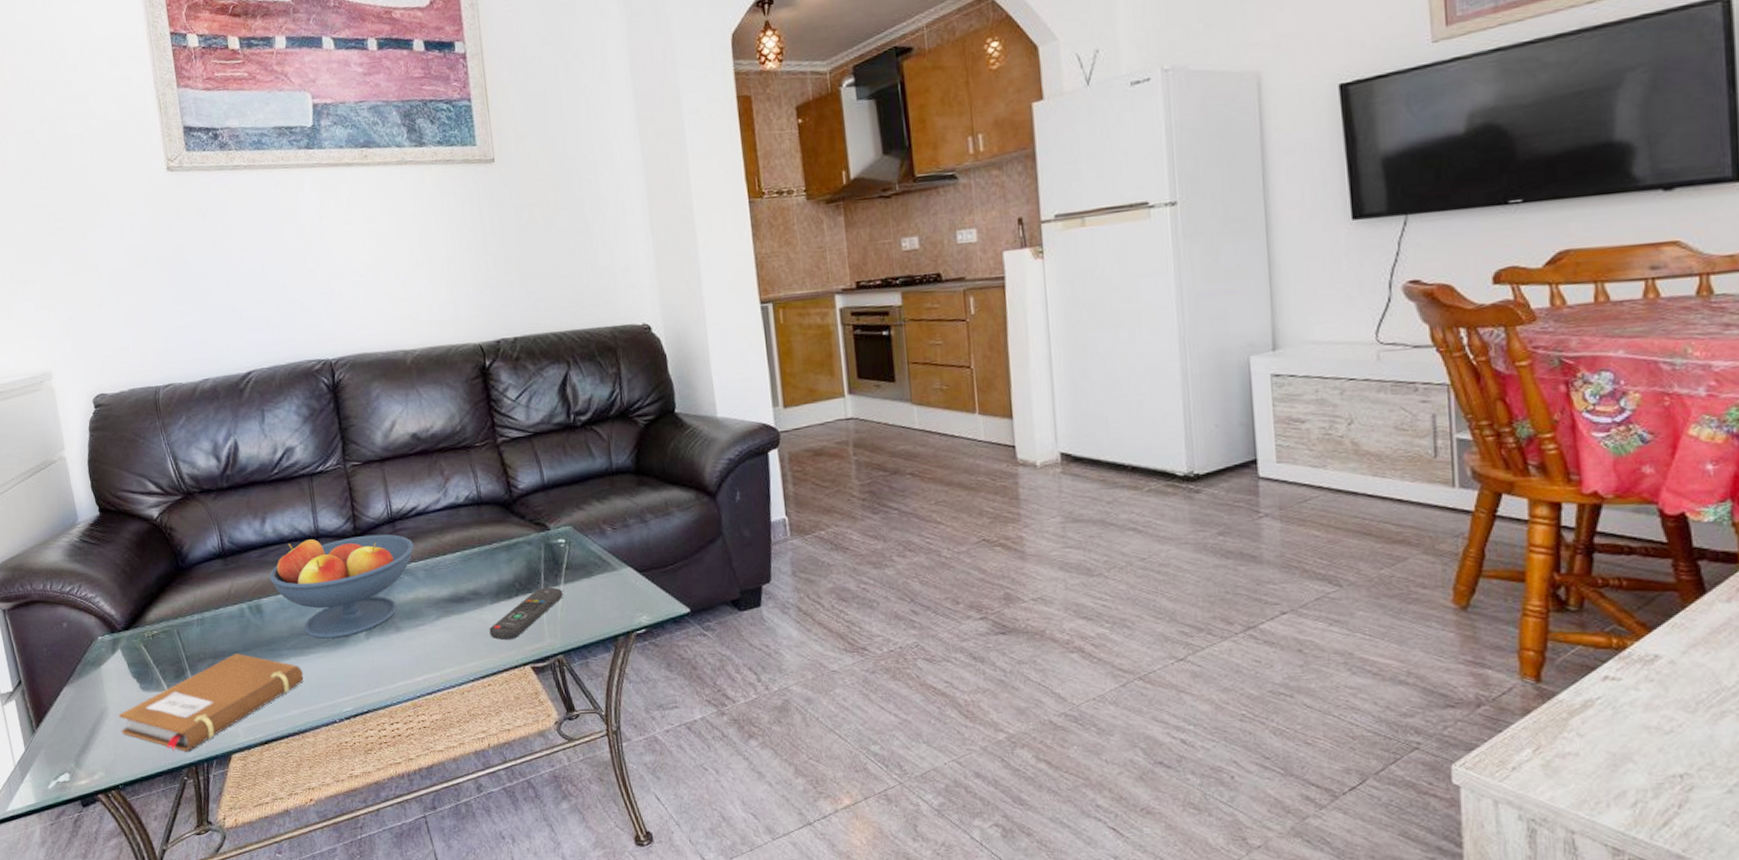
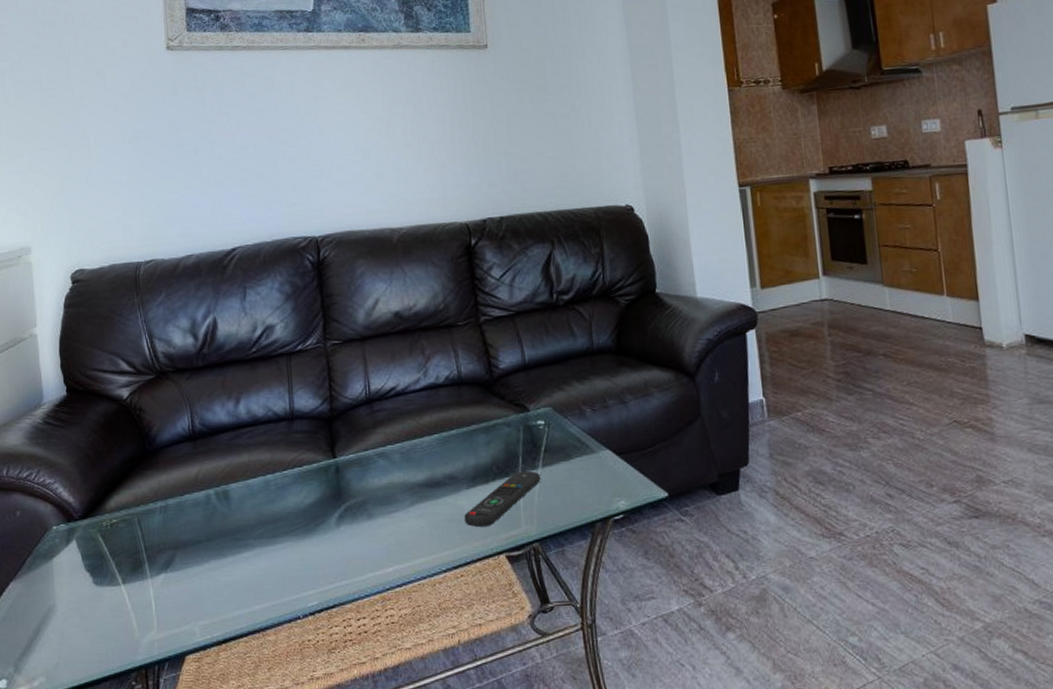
notebook: present [119,654,304,751] -> none [67,544,269,653]
fruit bowl: present [269,534,414,639] -> none [239,415,391,527]

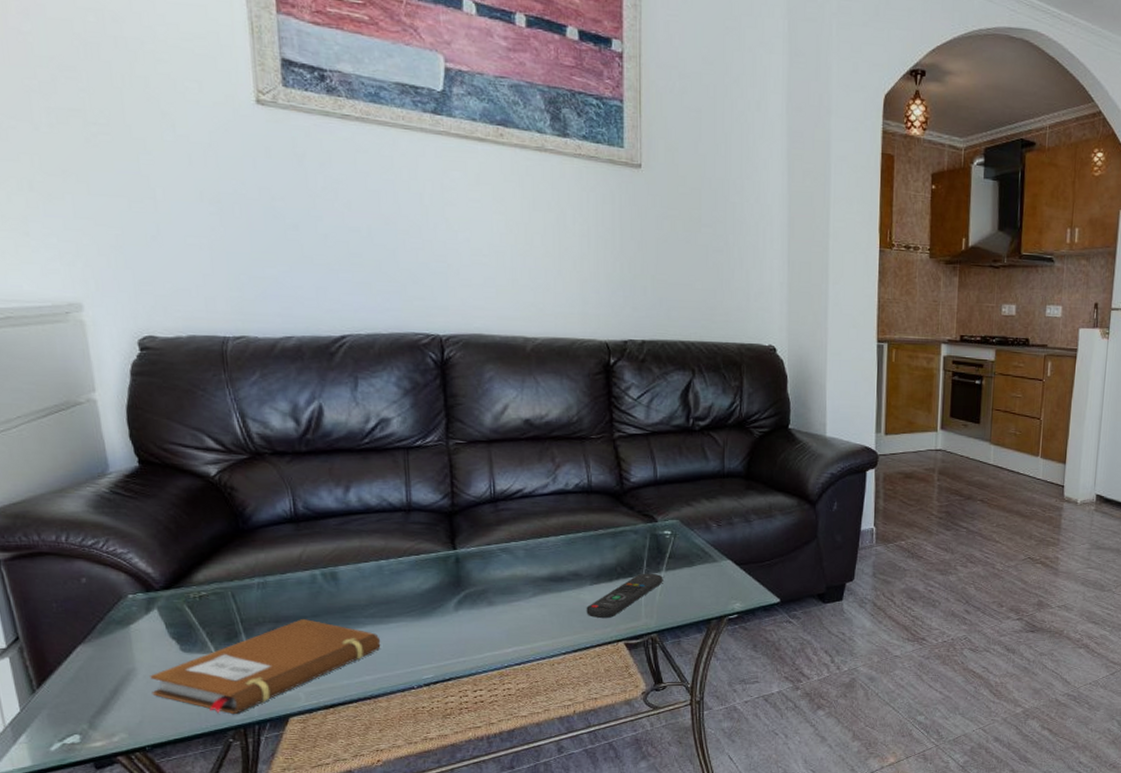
notebook: none [67,544,269,653] -> present [150,619,381,714]

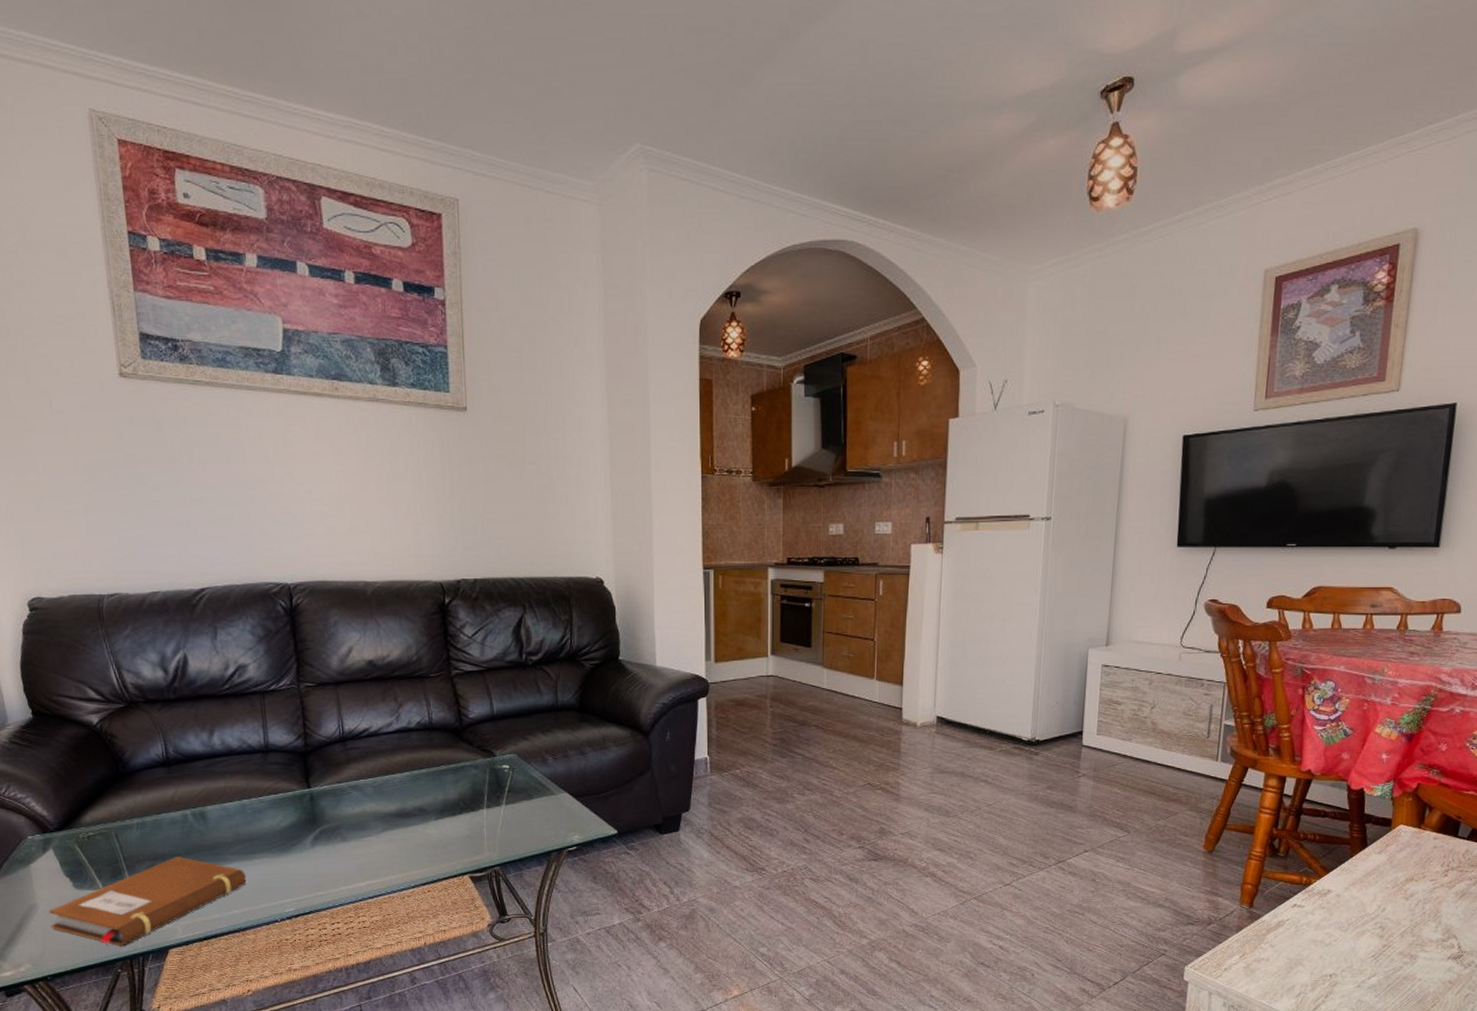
remote control: present [586,573,663,618] -> none [432,807,504,851]

